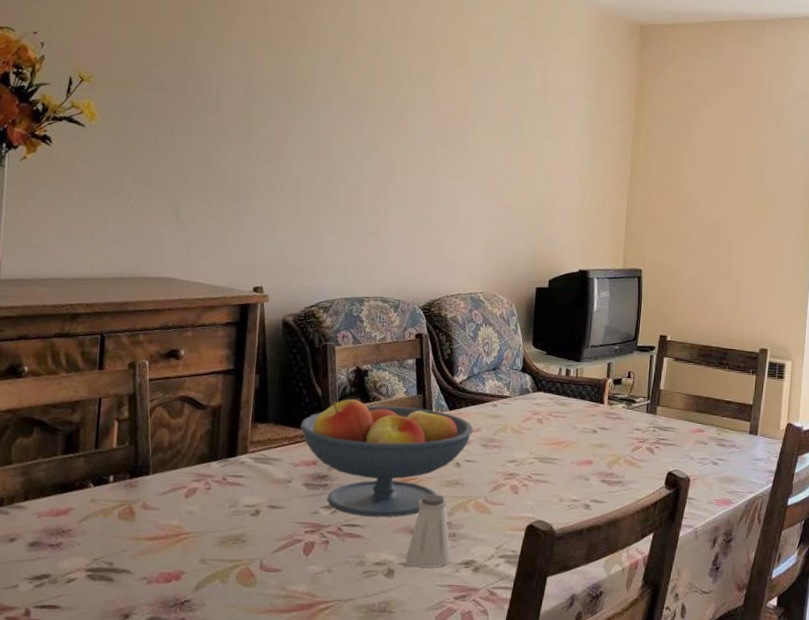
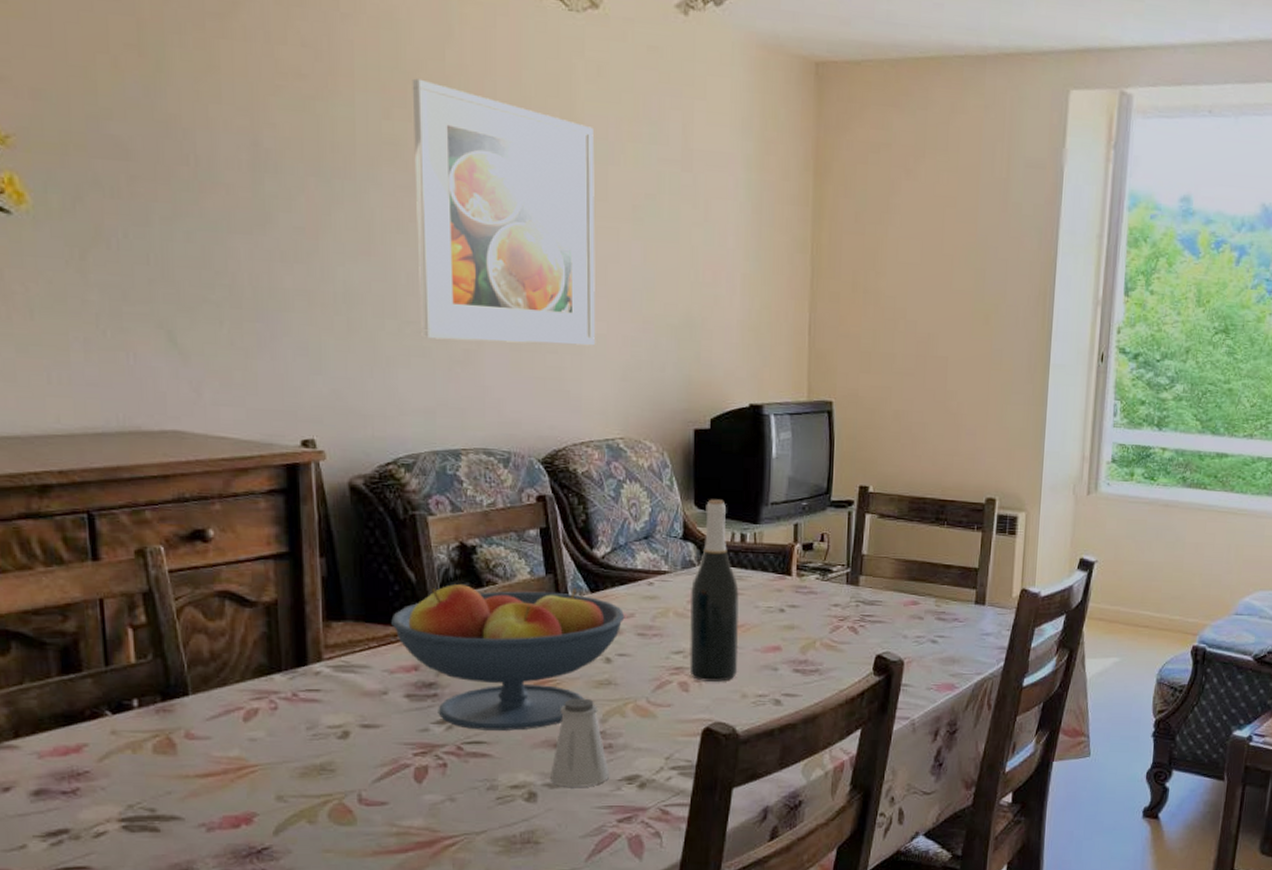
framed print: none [345,38,479,224] -> present [412,78,596,346]
wine bottle: none [520,341,563,487] -> present [689,499,740,682]

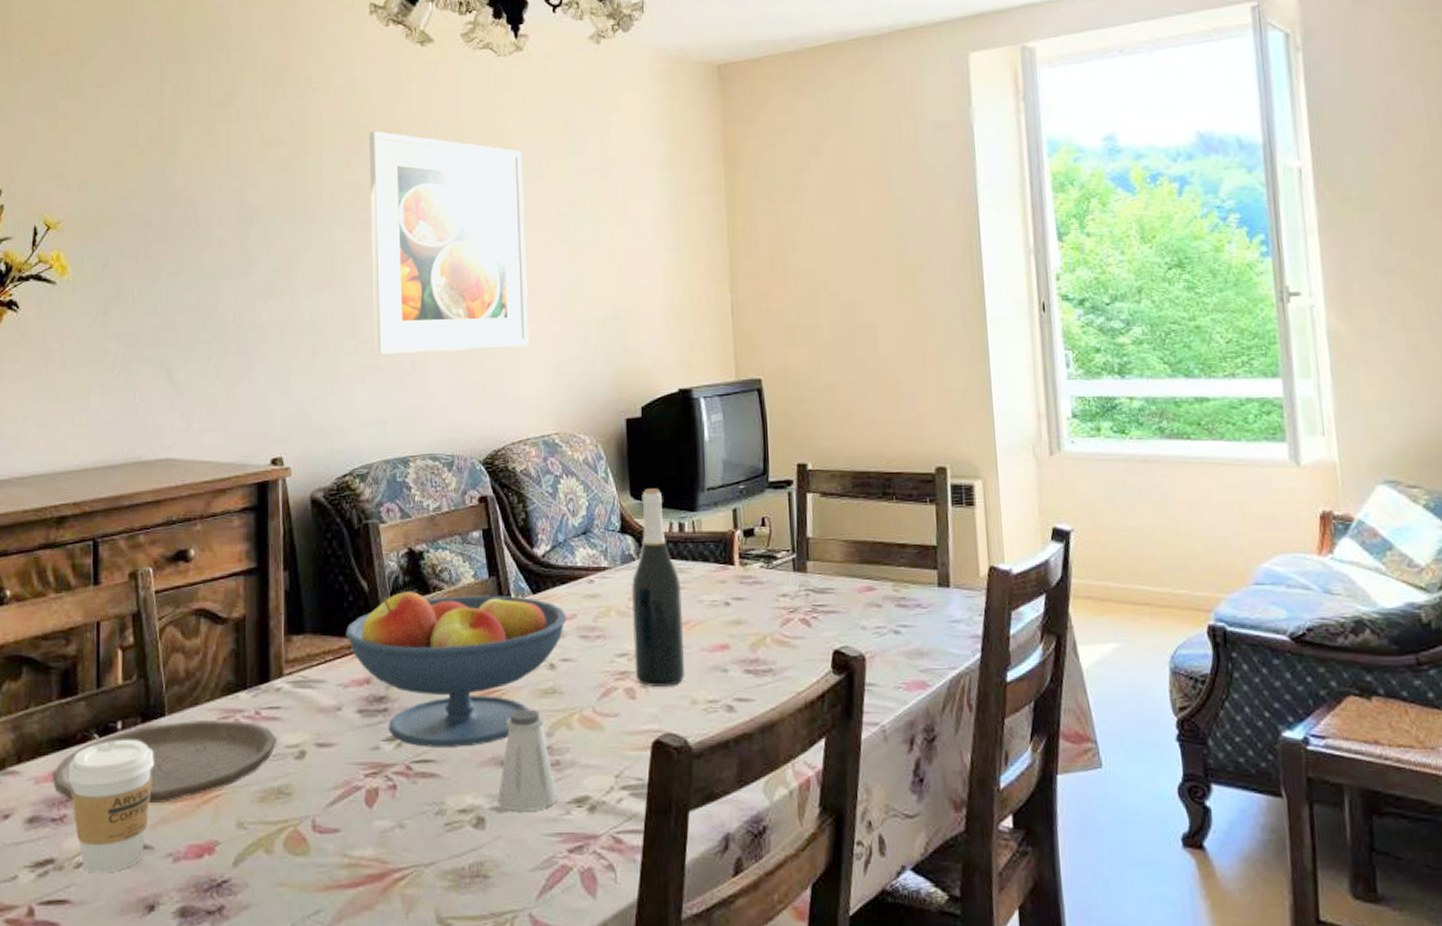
plate: none [58,700,318,778] -> present [52,720,278,804]
coffee cup: none [77,716,179,842] -> present [68,739,154,873]

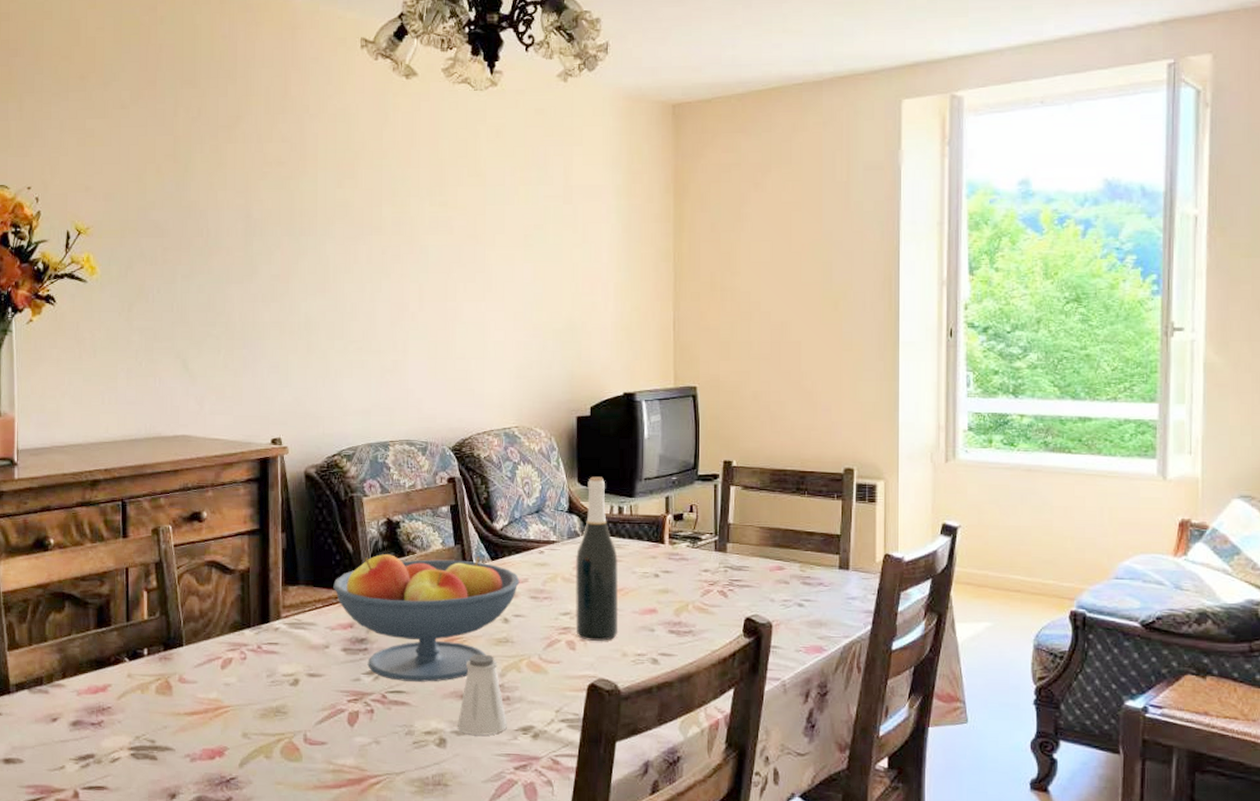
plate: present [52,720,278,804] -> none [91,651,276,715]
coffee cup: present [68,739,154,873] -> none [104,663,174,768]
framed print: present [368,131,530,355] -> none [358,155,496,354]

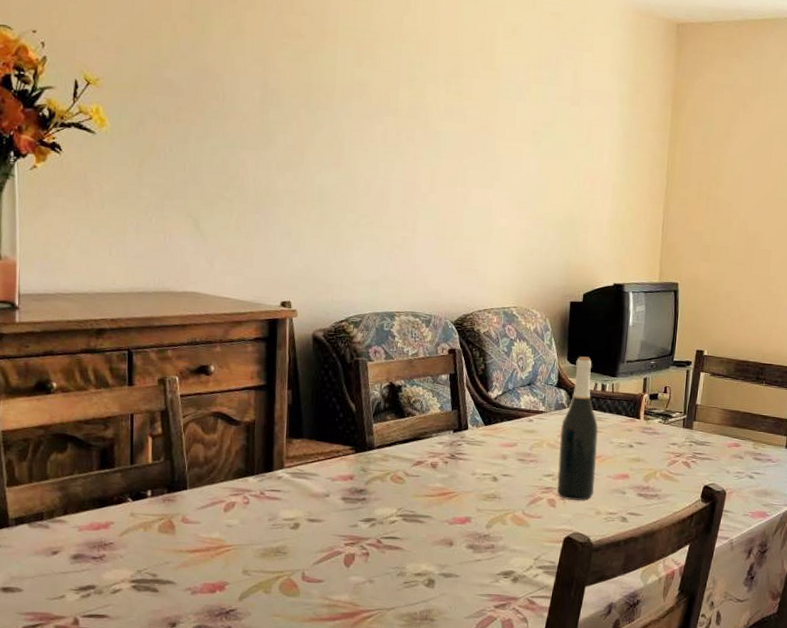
fruit bowl: present [333,554,520,682] -> none [336,414,510,530]
saltshaker: present [456,654,507,736] -> none [444,507,490,578]

